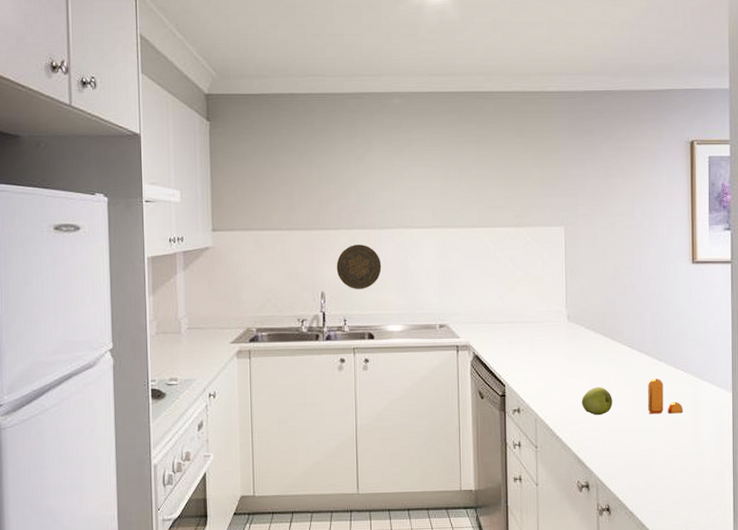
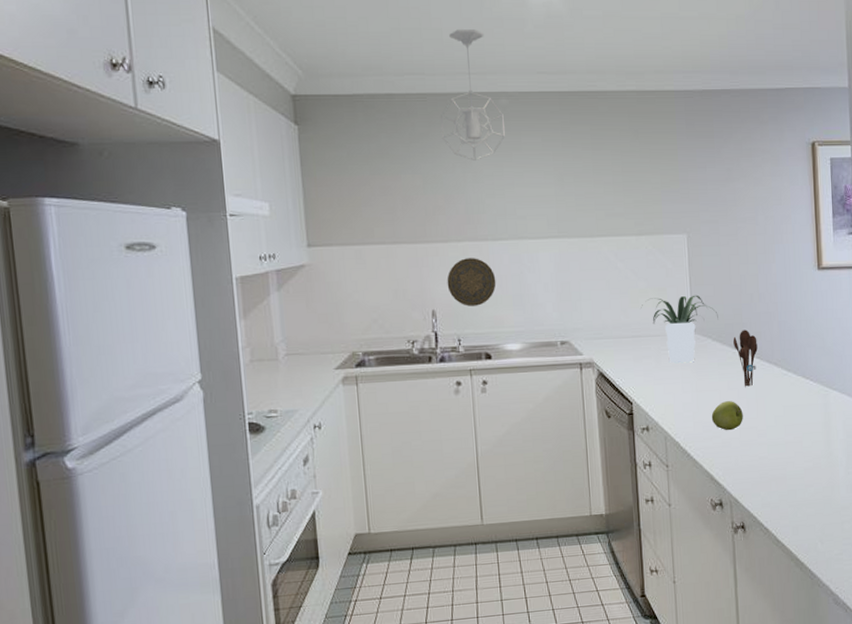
pendant light: none [337,35,396,155] -> present [440,29,505,161]
potted plant: none [517,284,592,348] -> present [641,295,718,363]
utensil holder: none [606,319,629,374] -> present [733,329,758,387]
pepper shaker: present [647,378,684,414] -> none [778,389,815,427]

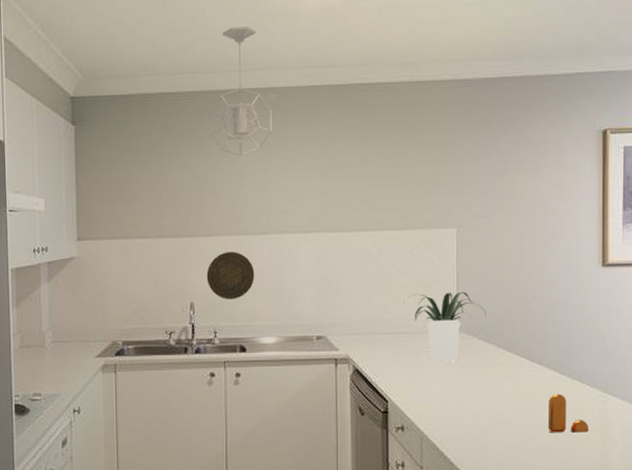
apple: present [711,401,743,431] -> none [472,403,508,434]
utensil holder: present [733,329,758,387] -> none [501,329,528,389]
pepper shaker: none [778,389,815,427] -> present [547,393,589,433]

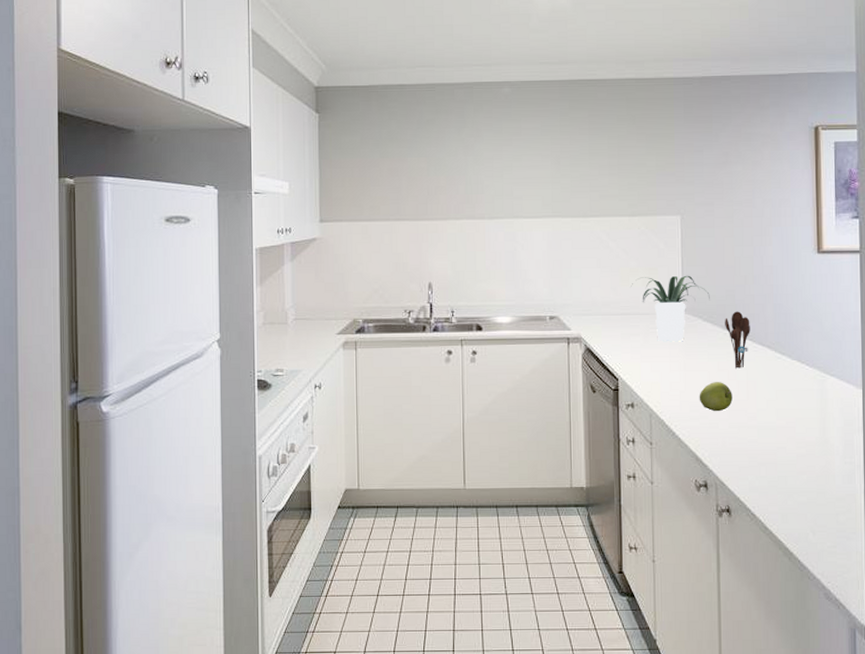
decorative plate: present [206,252,255,299] -> none [444,235,490,280]
pendant light: present [209,27,272,156] -> none [446,25,506,145]
apple: none [472,403,508,434] -> present [699,382,733,412]
utensil holder: none [501,329,528,389] -> present [725,311,750,369]
pepper shaker: present [547,393,589,433] -> none [770,373,810,411]

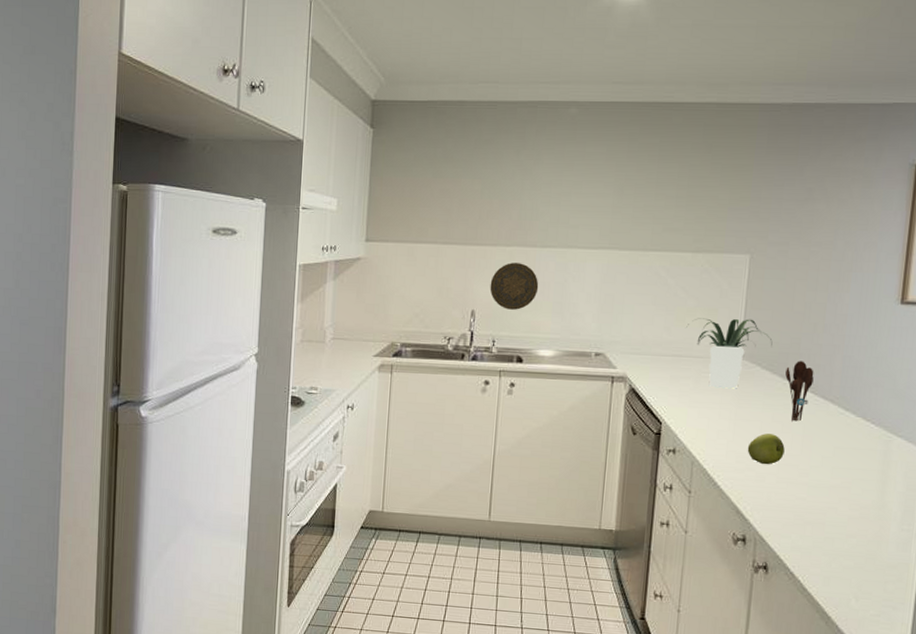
decorative plate: none [444,235,490,280] -> present [490,263,539,310]

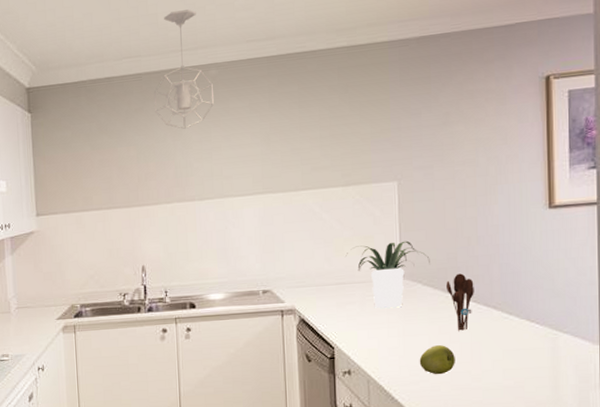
decorative plate: present [490,263,539,310] -> none [156,217,202,261]
pendant light: none [506,39,571,168] -> present [153,9,214,129]

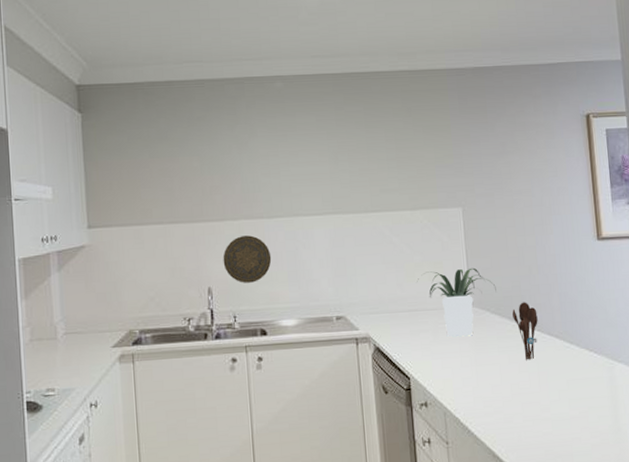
pendant light: present [153,9,214,129] -> none [217,18,280,142]
decorative plate: none [156,217,202,261] -> present [223,235,272,283]
apple: present [419,345,455,375] -> none [492,375,525,406]

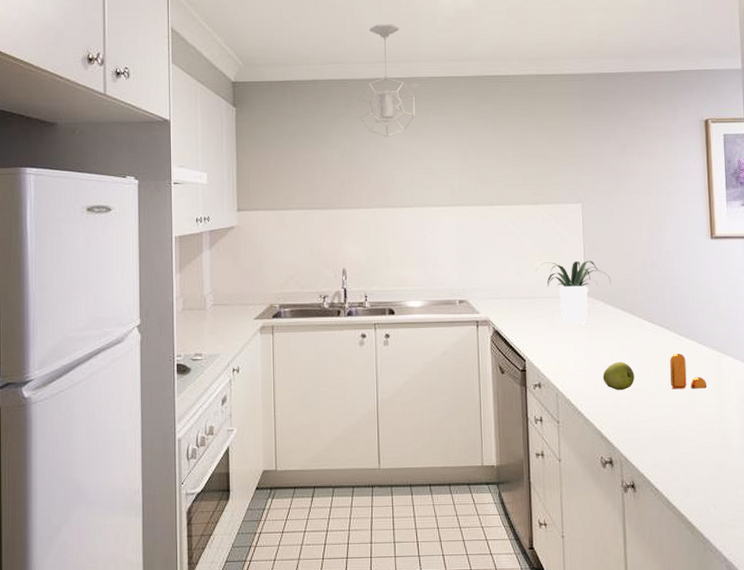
pendant light: none [217,18,280,142] -> present [358,24,415,137]
decorative plate: present [223,235,272,283] -> none [357,223,402,266]
apple: none [492,375,525,406] -> present [602,362,635,391]
utensil holder: present [512,302,538,360] -> none [625,294,650,349]
pepper shaker: none [561,362,601,401] -> present [670,353,708,389]

